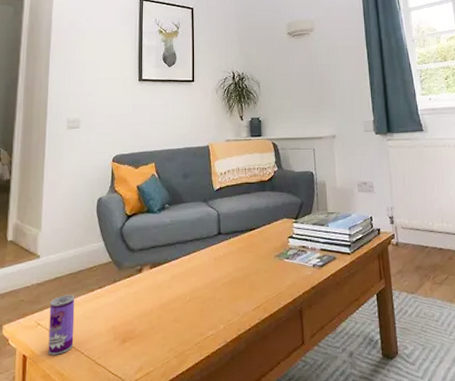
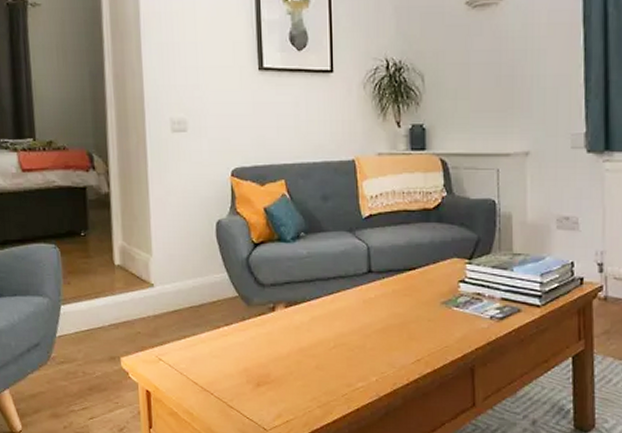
beverage can: present [48,295,75,355] -> none [170,330,201,393]

